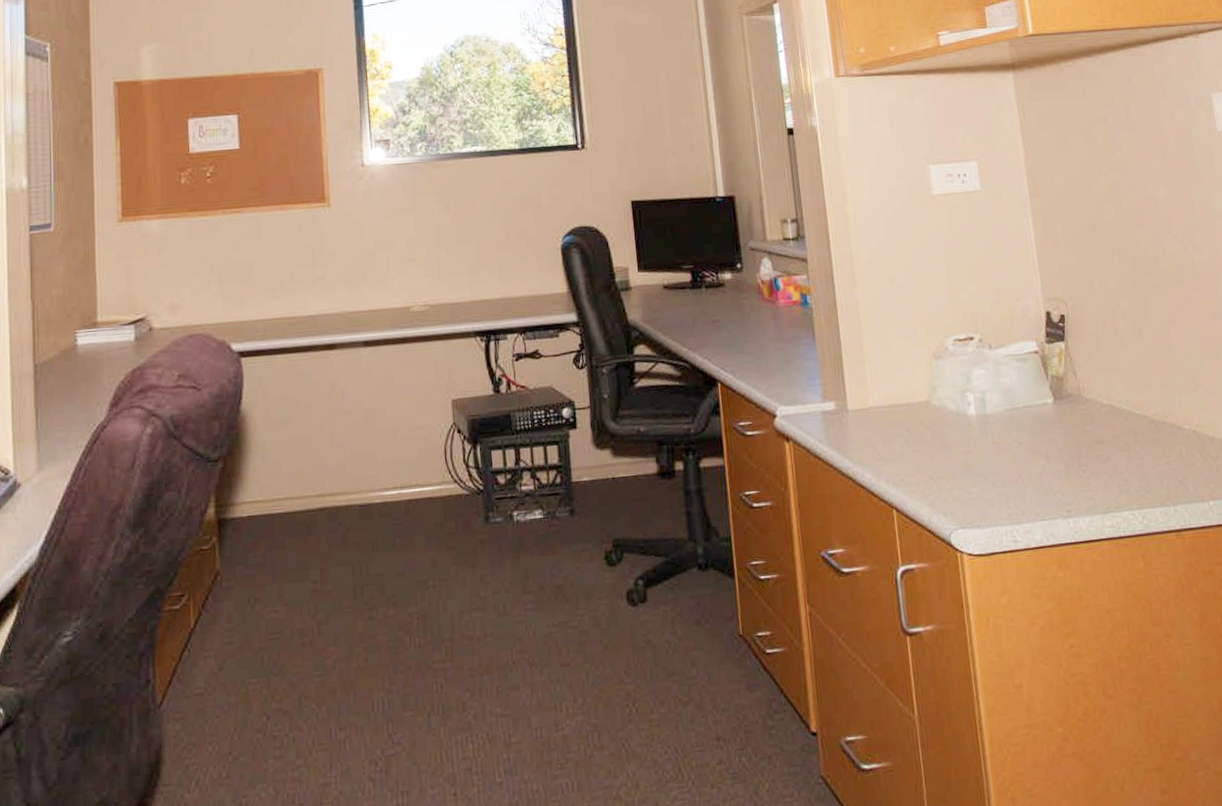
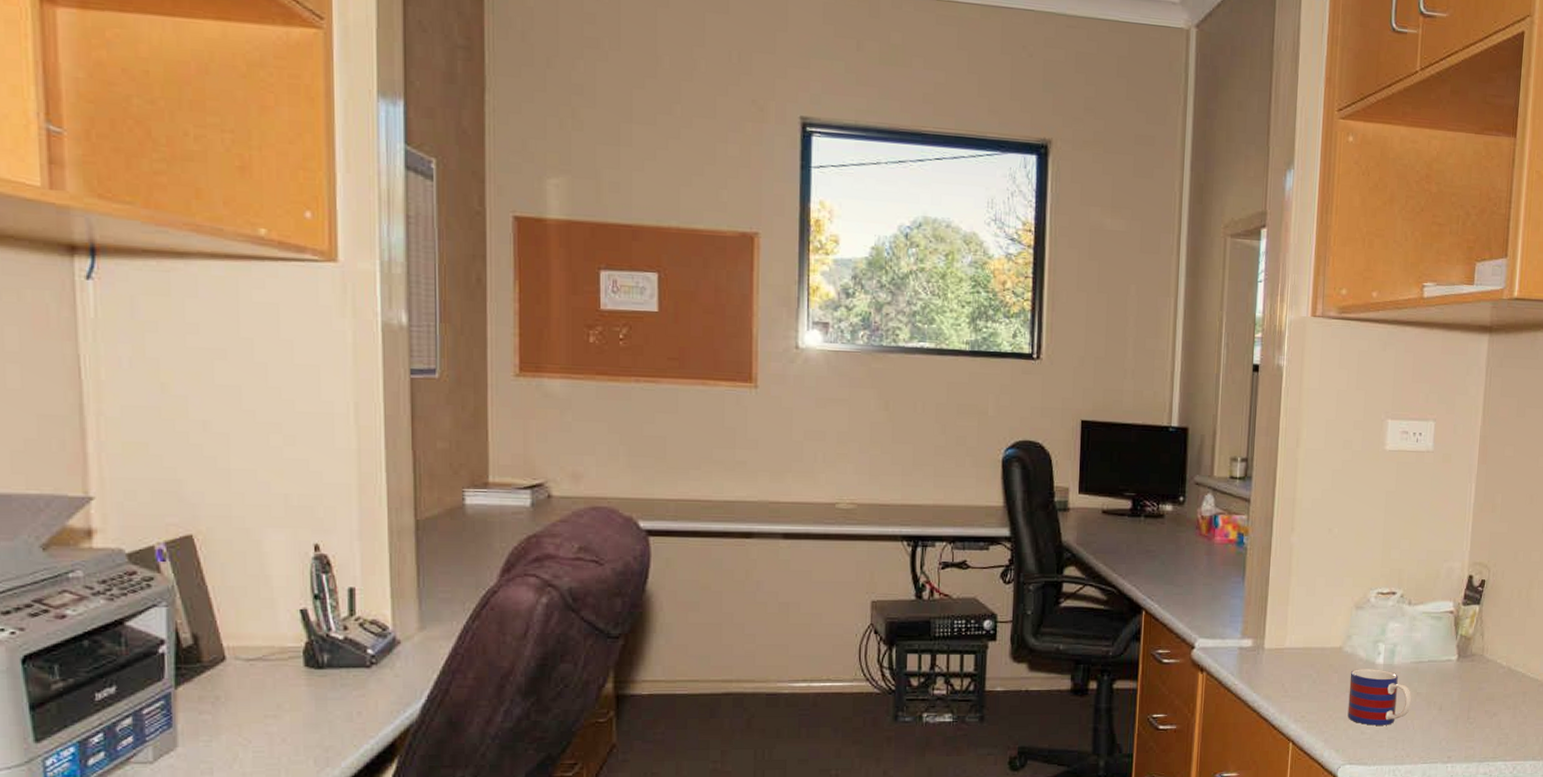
mug: none [942,420,1015,483] -> present [1347,669,1412,725]

